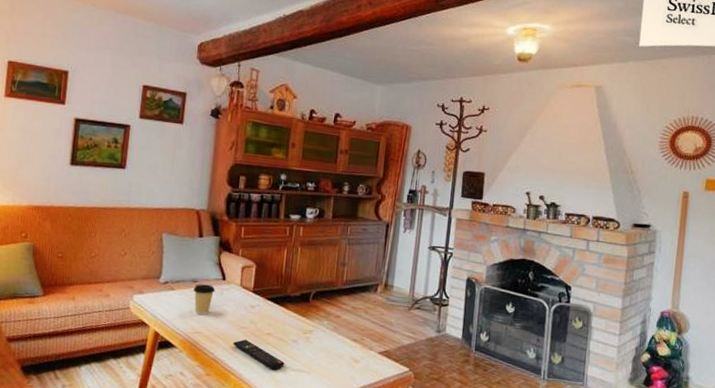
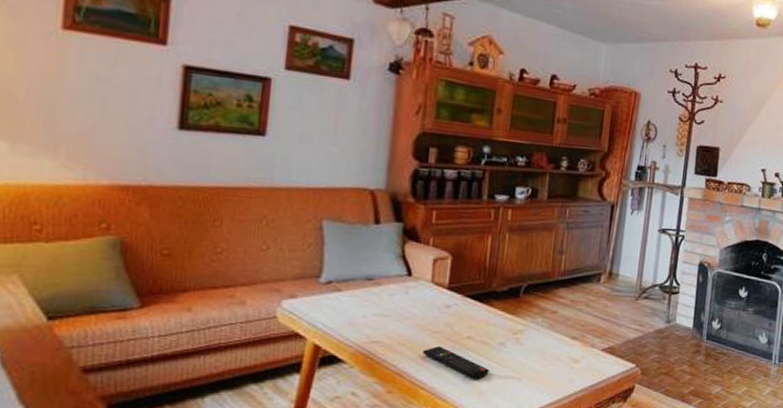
coffee cup: present [193,284,215,316] -> none [368,282,398,321]

